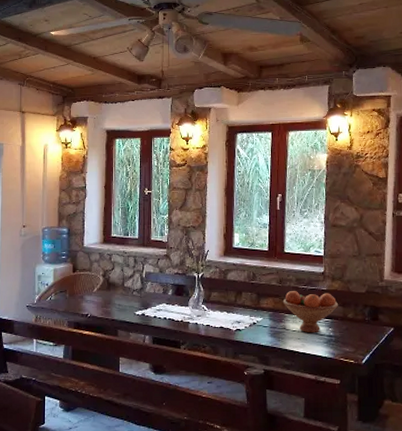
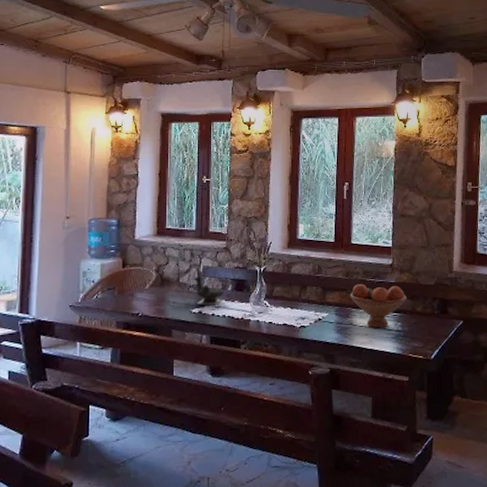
teapot: none [136,281,165,308] -> present [192,276,224,306]

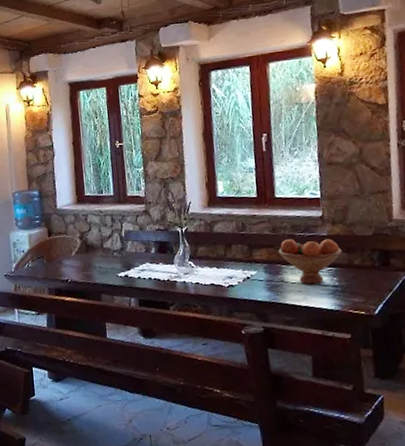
teapot: present [192,276,224,306] -> none [115,240,148,269]

